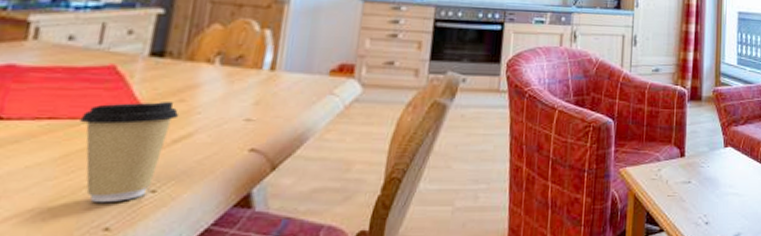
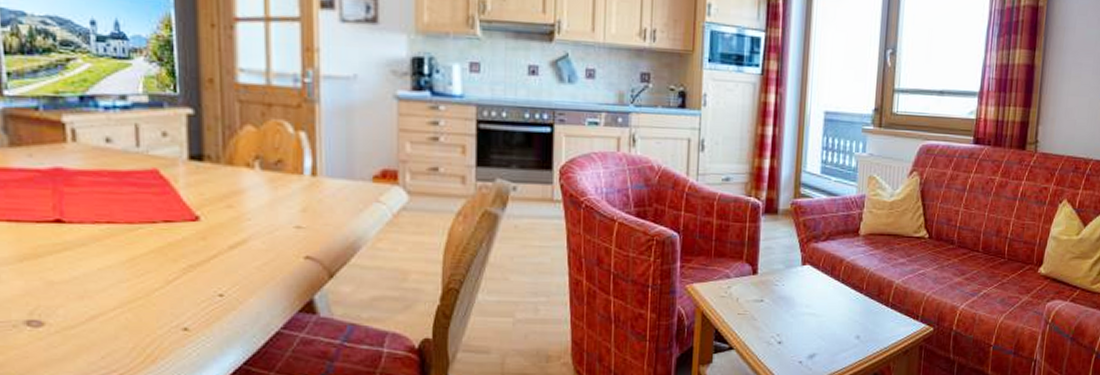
coffee cup: present [80,102,179,202] -> none [137,207,230,304]

